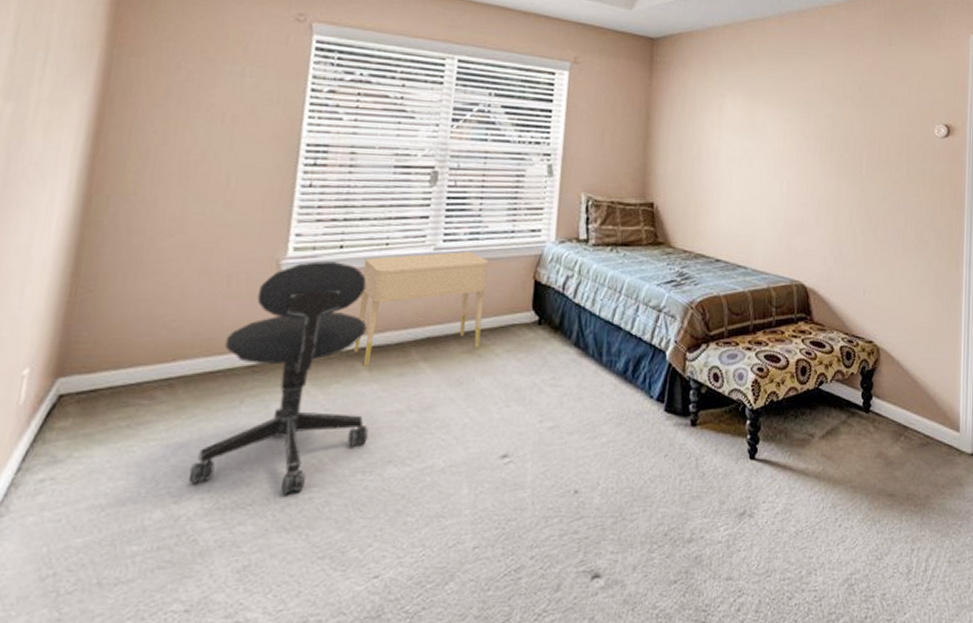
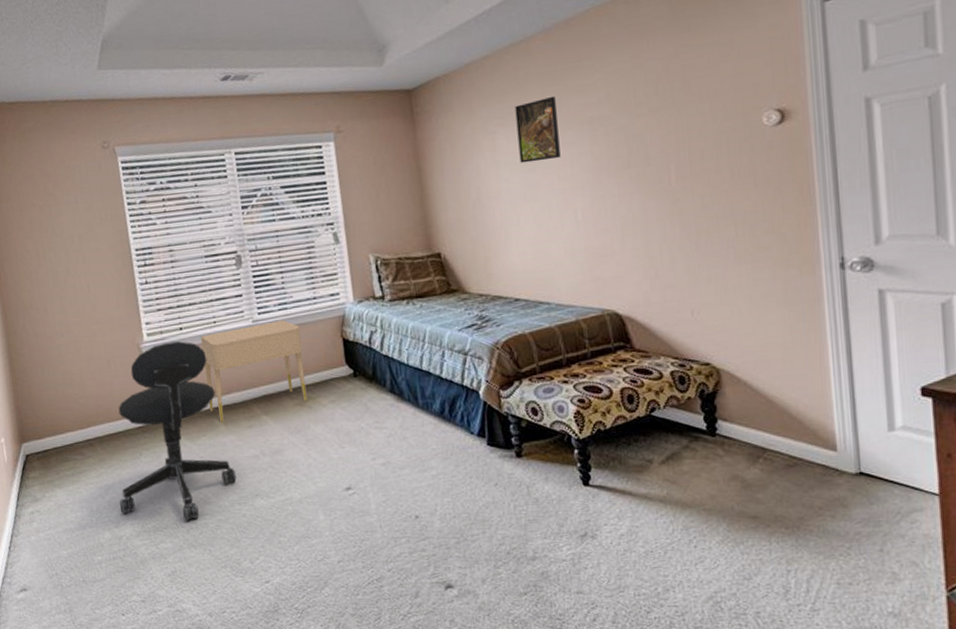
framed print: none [741,74,780,131] -> present [515,96,561,164]

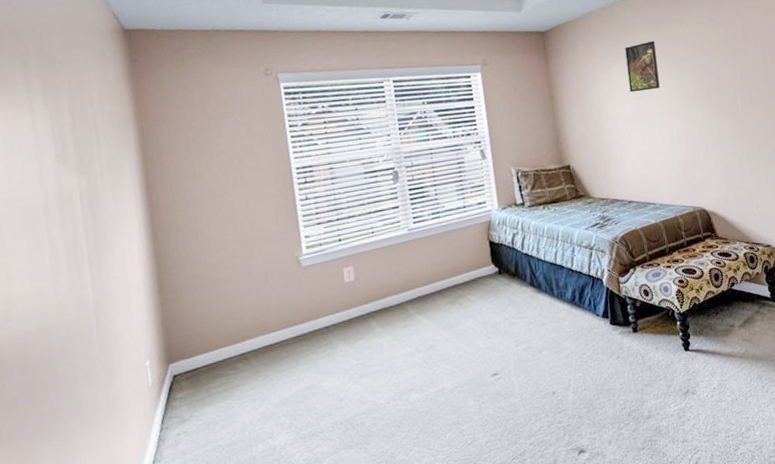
office chair: present [118,341,237,521] -> none [273,251,392,424]
nightstand: present [200,320,308,422] -> none [359,228,458,325]

